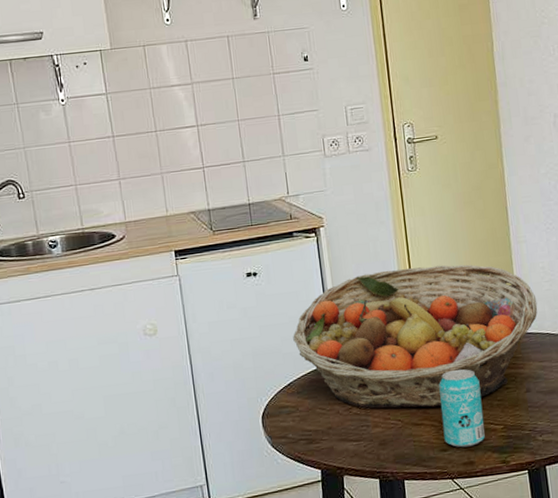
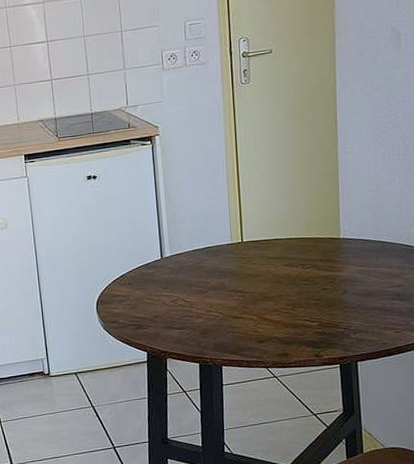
fruit basket: present [293,264,538,408] -> none [127,173,361,303]
beverage can: present [439,369,485,448] -> none [259,269,301,341]

